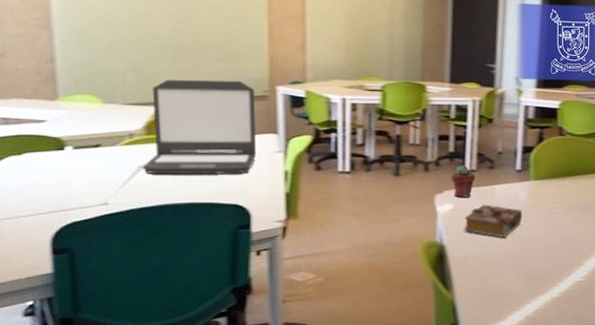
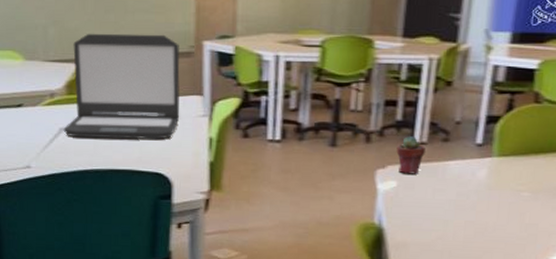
book: present [464,204,523,237] -> none [407,183,480,223]

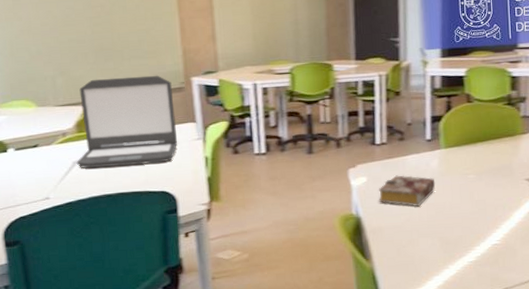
potted succulent: present [396,136,426,175] -> none [362,139,386,170]
book: none [407,183,480,223] -> present [378,175,436,206]

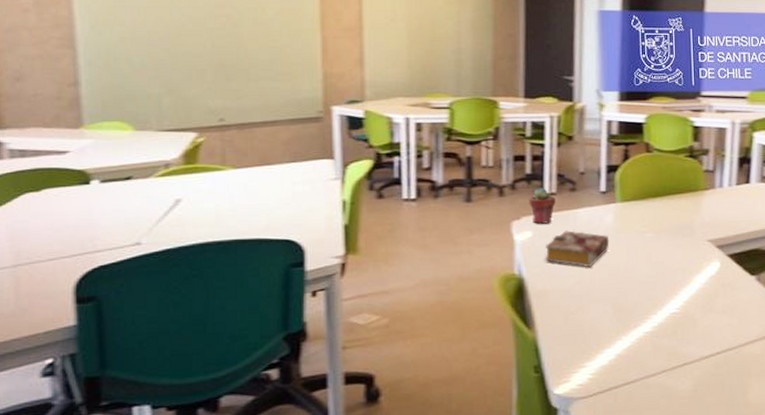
laptop: present [76,75,178,169] -> none [180,101,310,209]
potted succulent: none [362,139,386,170] -> present [529,188,556,224]

